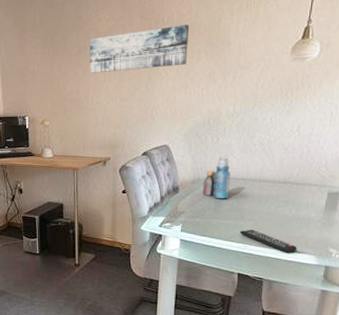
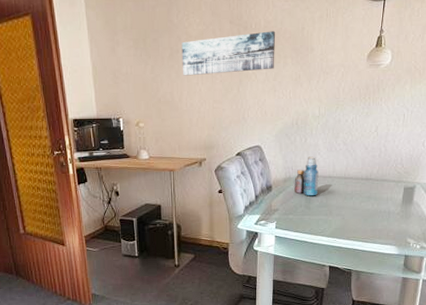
remote control: present [239,229,297,254] -> none [329,224,380,245]

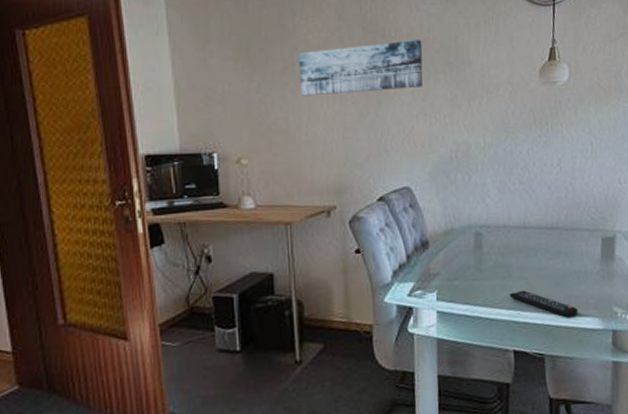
bottle: present [294,156,319,195] -> none [458,199,491,253]
remote control: none [329,224,380,245] -> present [509,290,578,318]

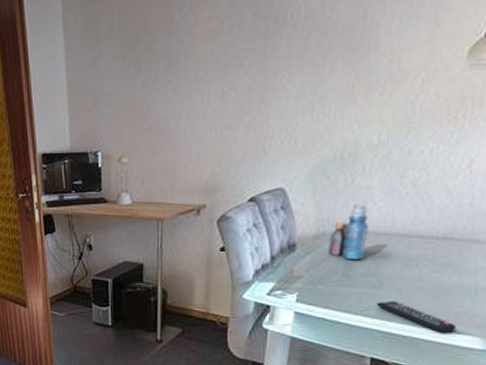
wall art: present [298,40,423,96] -> none [182,22,322,94]
bottle: none [458,199,491,253] -> present [328,204,369,259]

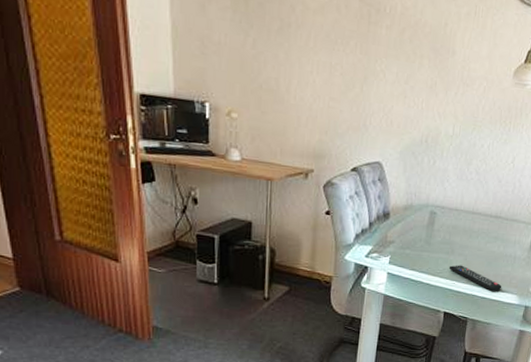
bottle: present [328,204,369,259] -> none [415,182,445,229]

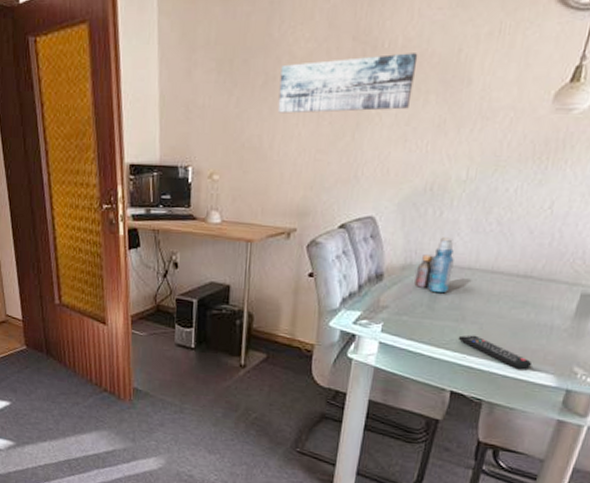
wall art: none [293,13,414,69] -> present [277,53,418,114]
bottle: none [415,182,445,229] -> present [414,237,454,292]

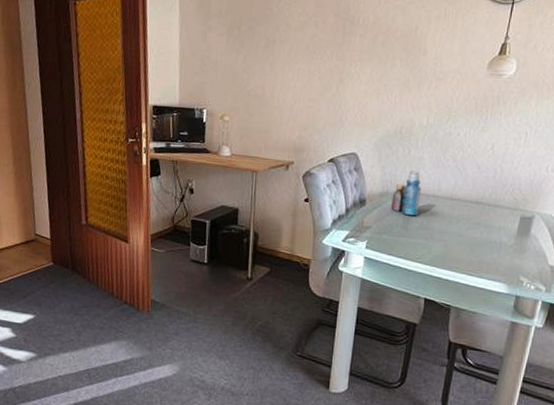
wall art: present [277,53,418,114] -> none [277,28,386,70]
remote control: present [457,335,531,370] -> none [428,250,487,280]

